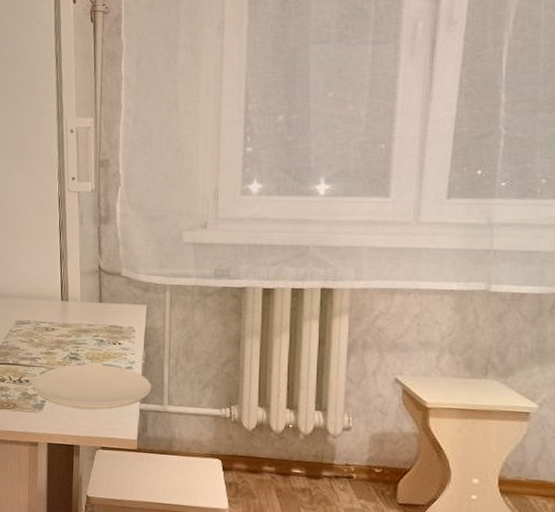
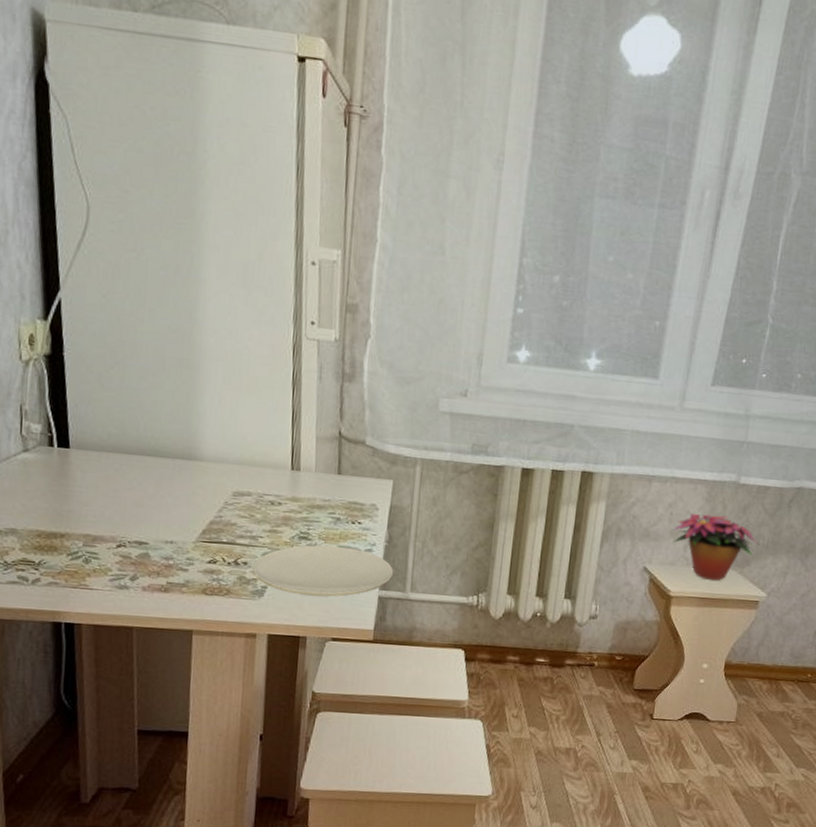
flower arrangement: none [421,324,523,392] -> present [672,514,760,582]

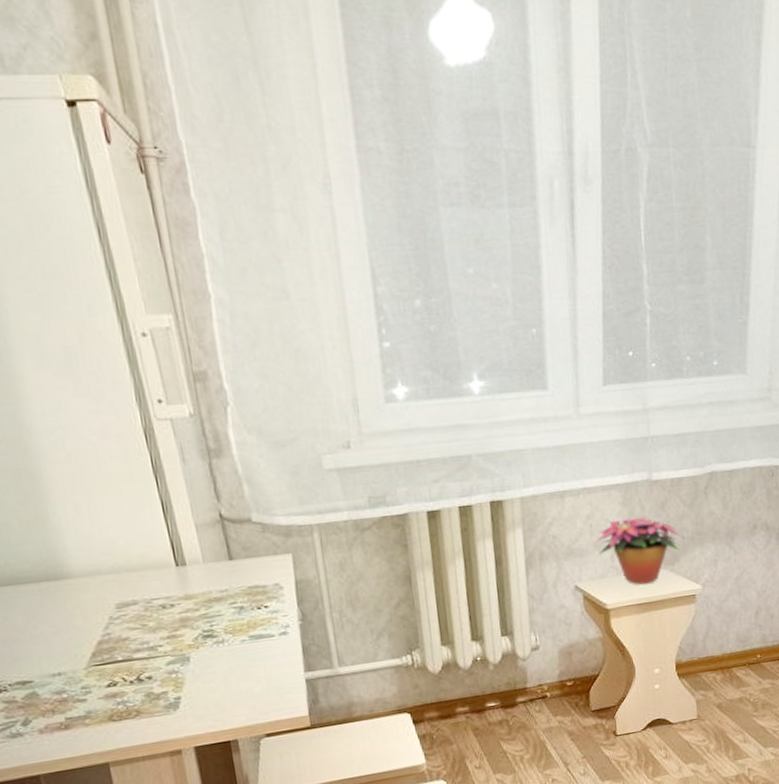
plate: present [253,545,393,597] -> none [159,634,316,698]

